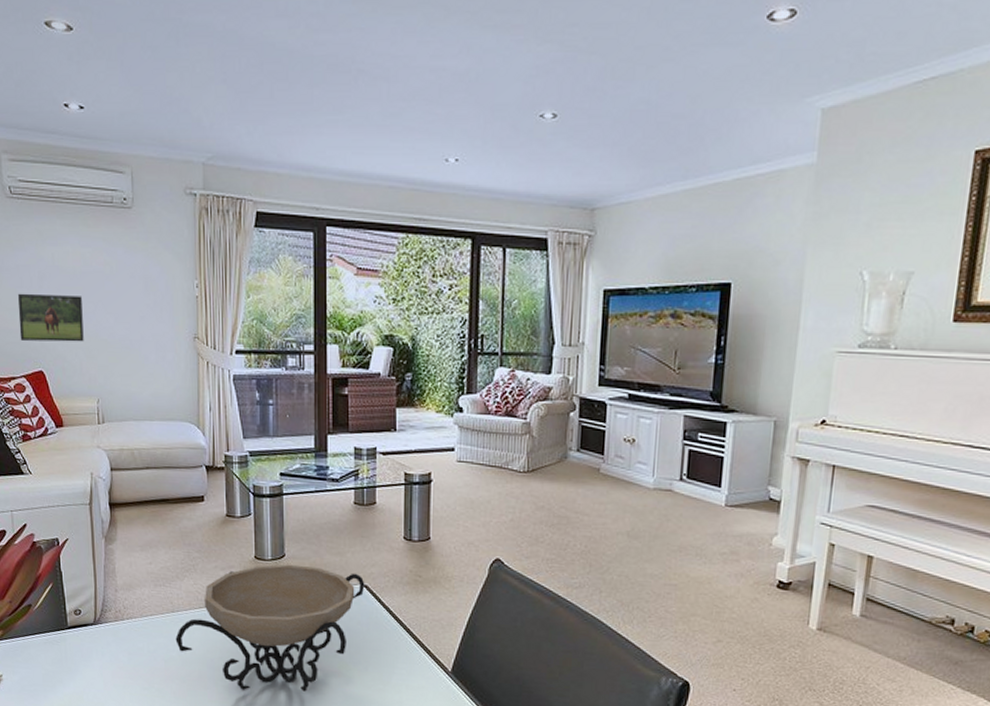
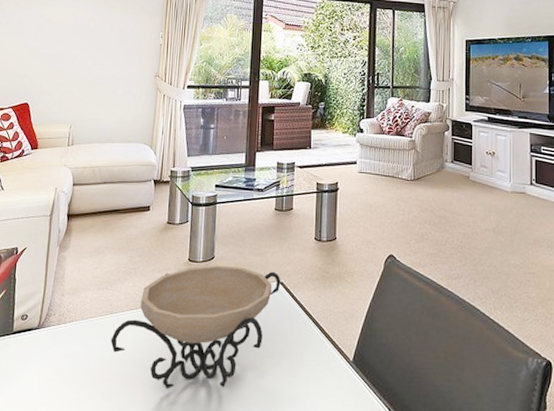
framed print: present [18,293,84,342] -> none [13,42,69,80]

